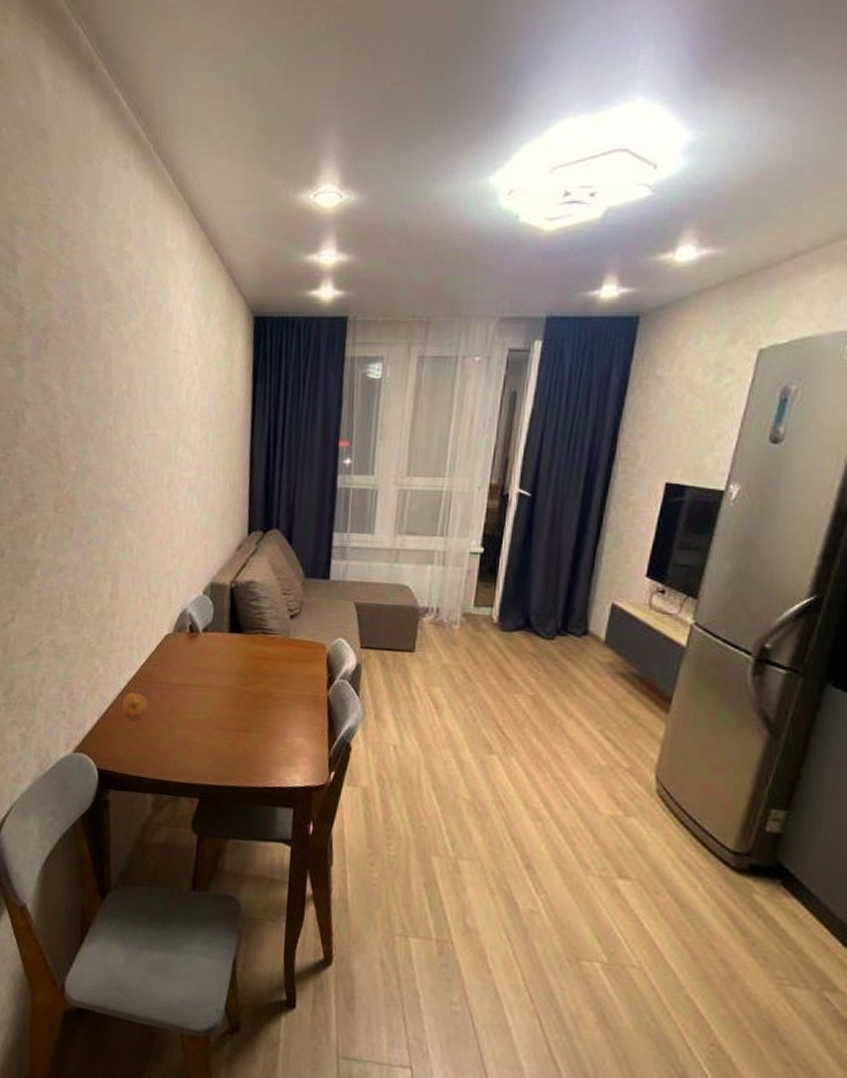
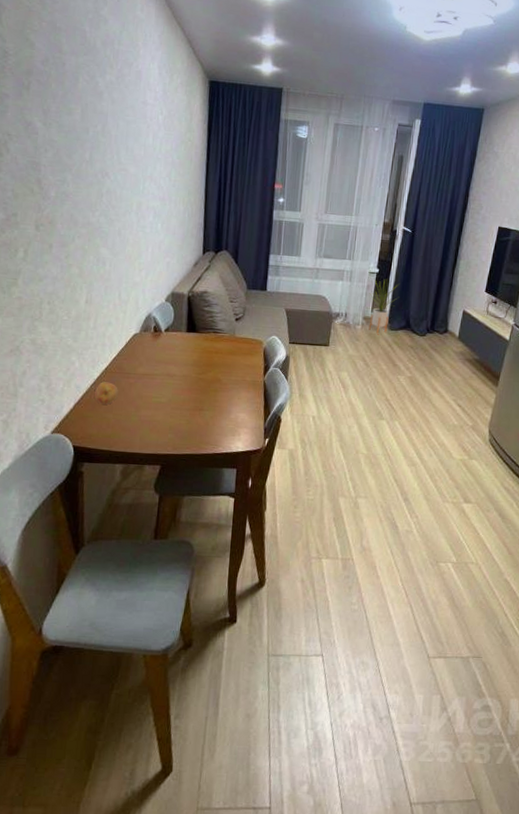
house plant: none [470,561,514,636] -> present [368,278,399,334]

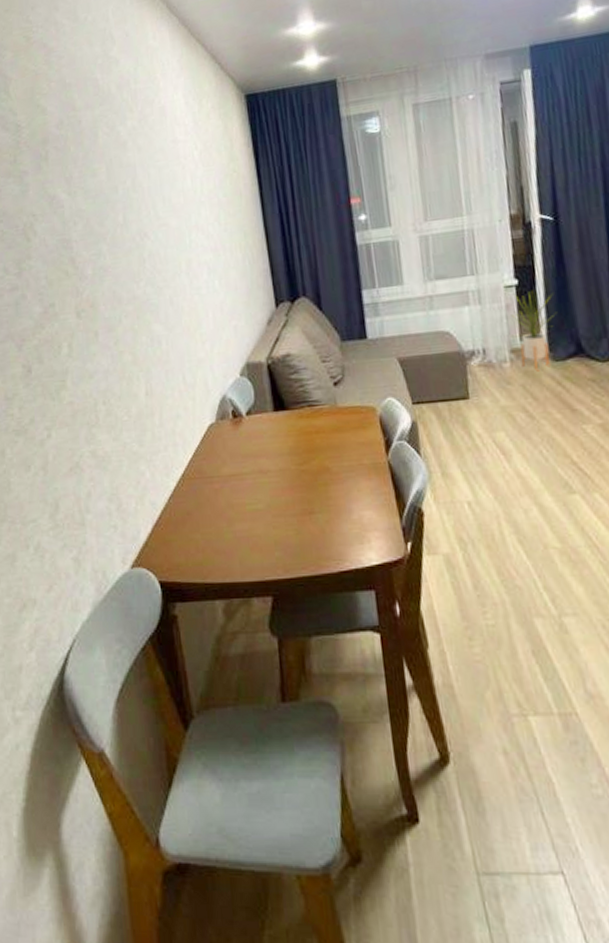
fruit: present [95,382,118,405] -> none [174,492,203,522]

